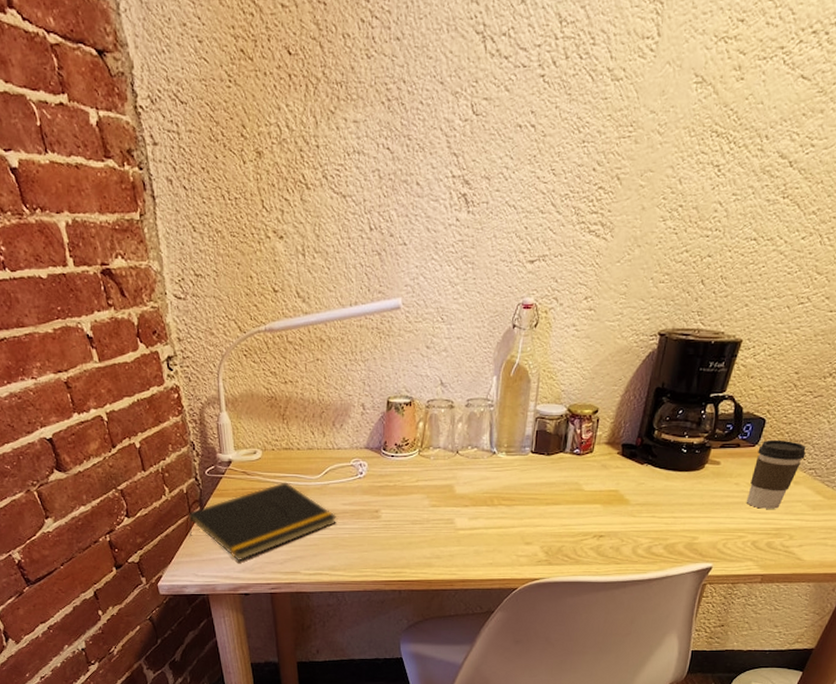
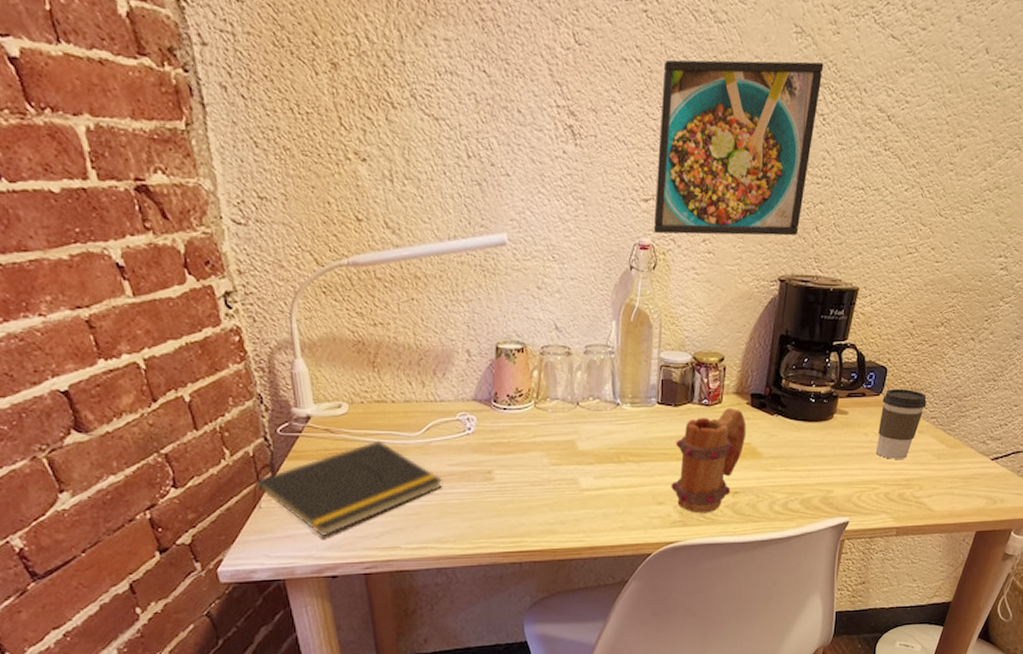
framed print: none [537,112,723,294] -> present [653,59,824,236]
mug: none [539,457,616,554] -> present [671,407,746,514]

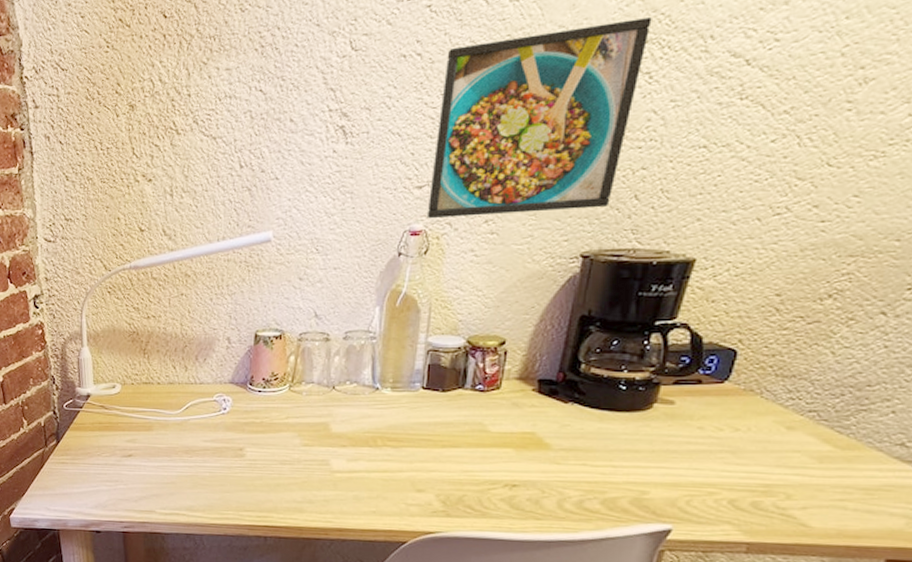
notepad: present [257,440,442,536] -> none [44,417,196,496]
mug: present [671,407,746,514] -> none [433,394,531,506]
coffee cup: present [875,388,927,459] -> none [716,374,801,460]

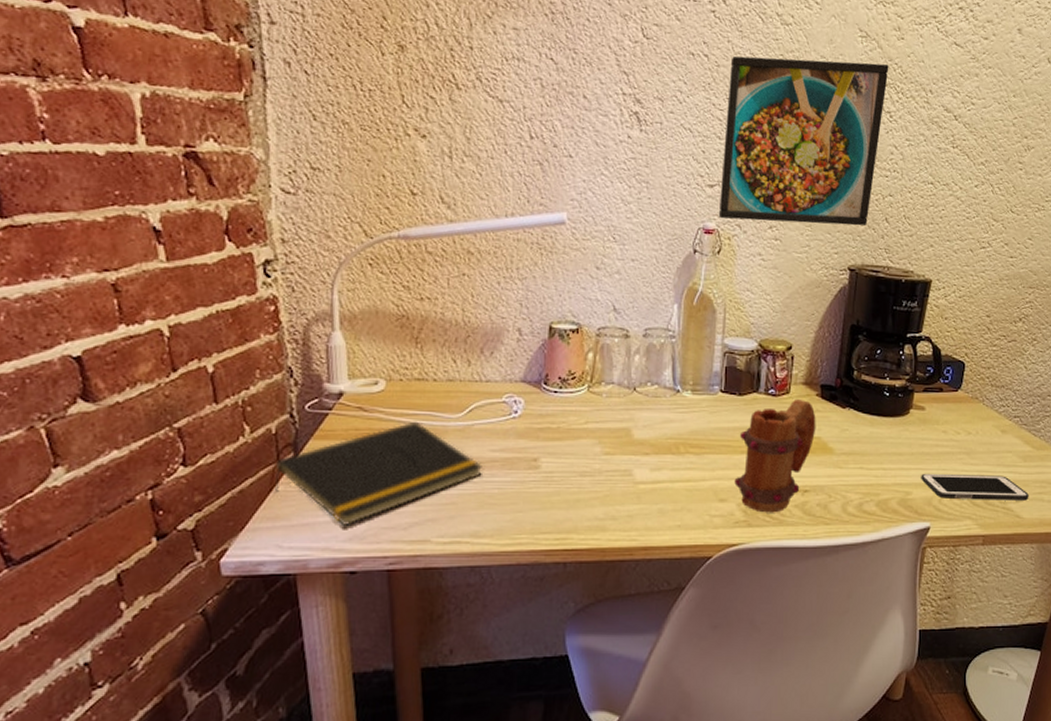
notepad: none [44,417,196,496] -> present [275,421,482,525]
mug: none [433,394,531,506] -> present [734,398,816,513]
cell phone: none [663,472,823,508] -> present [921,473,1029,501]

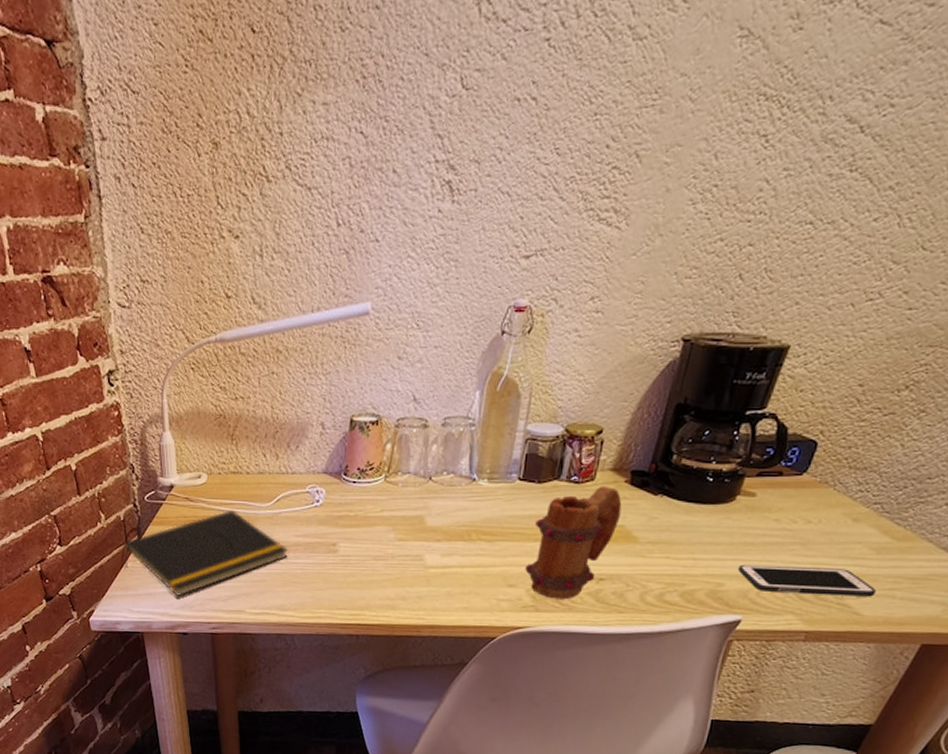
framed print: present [718,56,889,227] -> none [532,70,775,294]

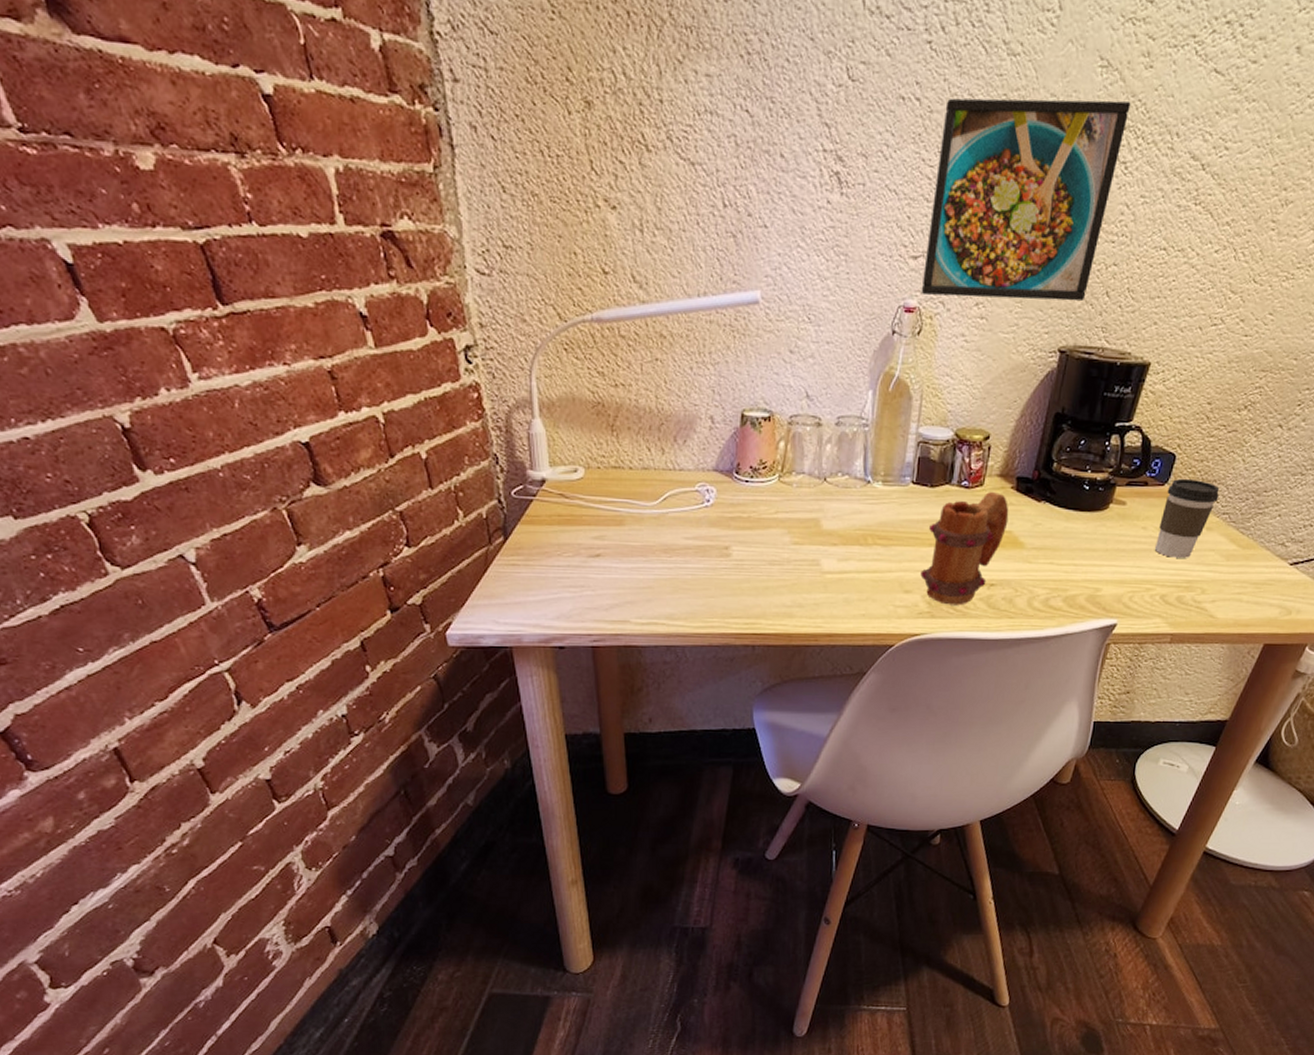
notepad: present [125,510,288,596] -> none [489,508,677,605]
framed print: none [532,70,775,294] -> present [921,98,1131,302]
cell phone: present [738,564,876,597] -> none [1113,570,1227,601]
coffee cup: none [788,466,871,552] -> present [1154,478,1220,558]

